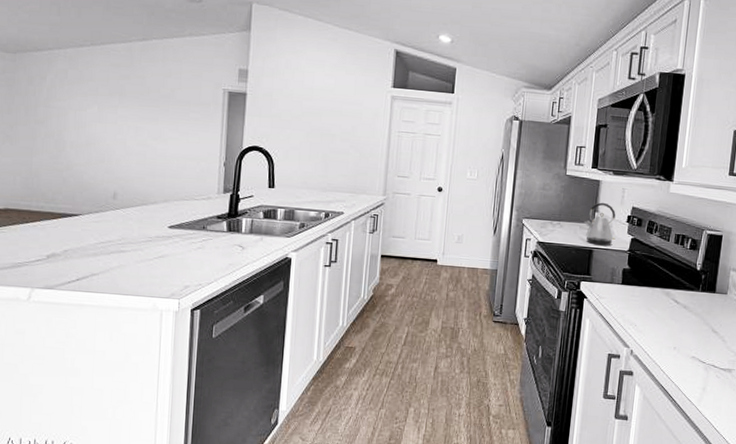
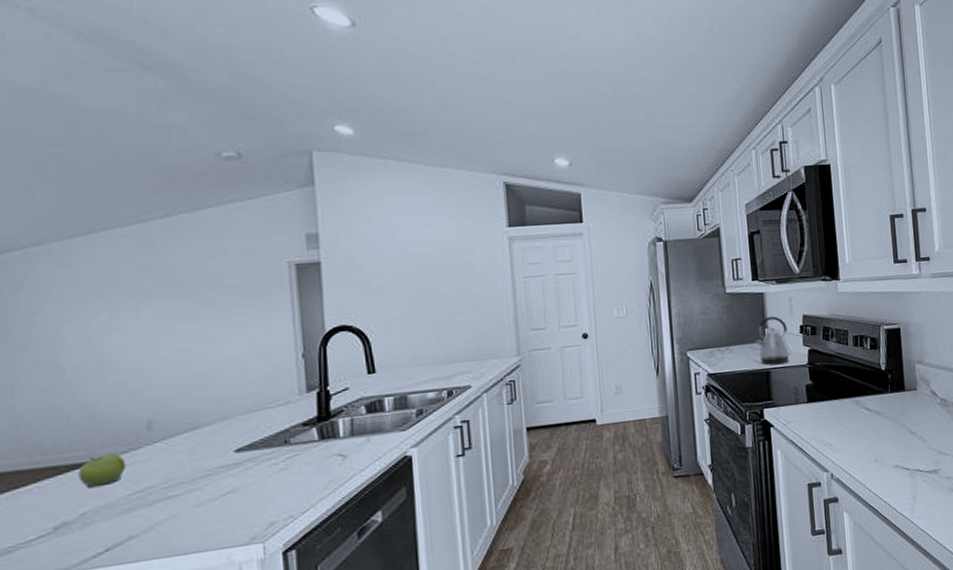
fruit: none [66,210,97,234] -> present [78,453,127,489]

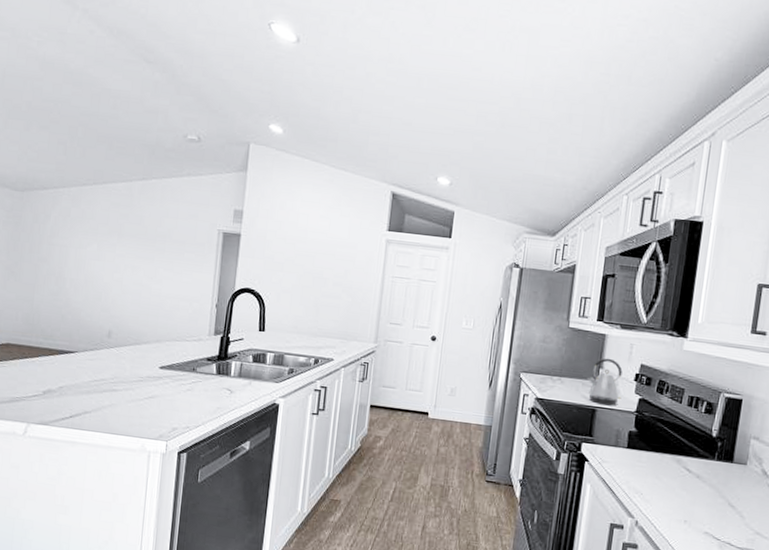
fruit: present [78,453,127,489] -> none [62,348,92,371]

